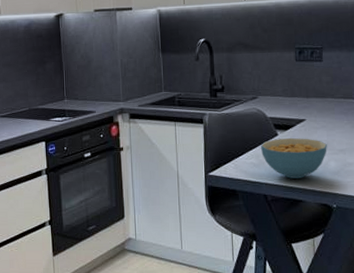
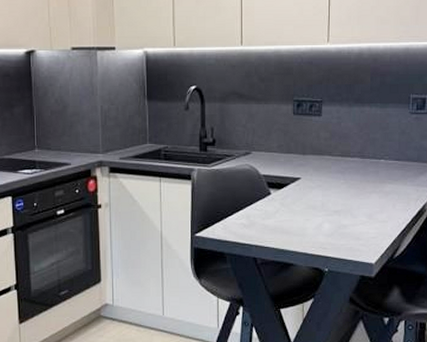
cereal bowl: present [260,138,327,179] -> none [251,198,322,241]

